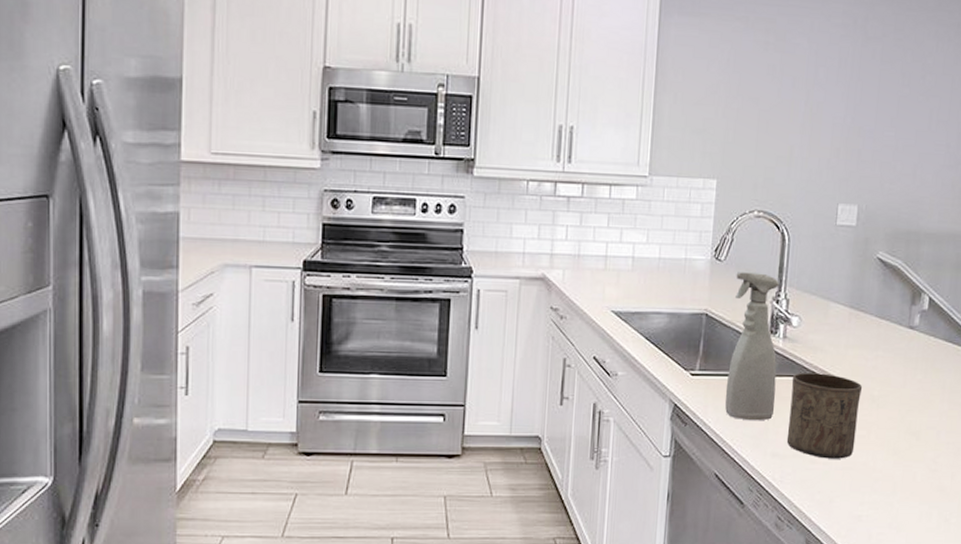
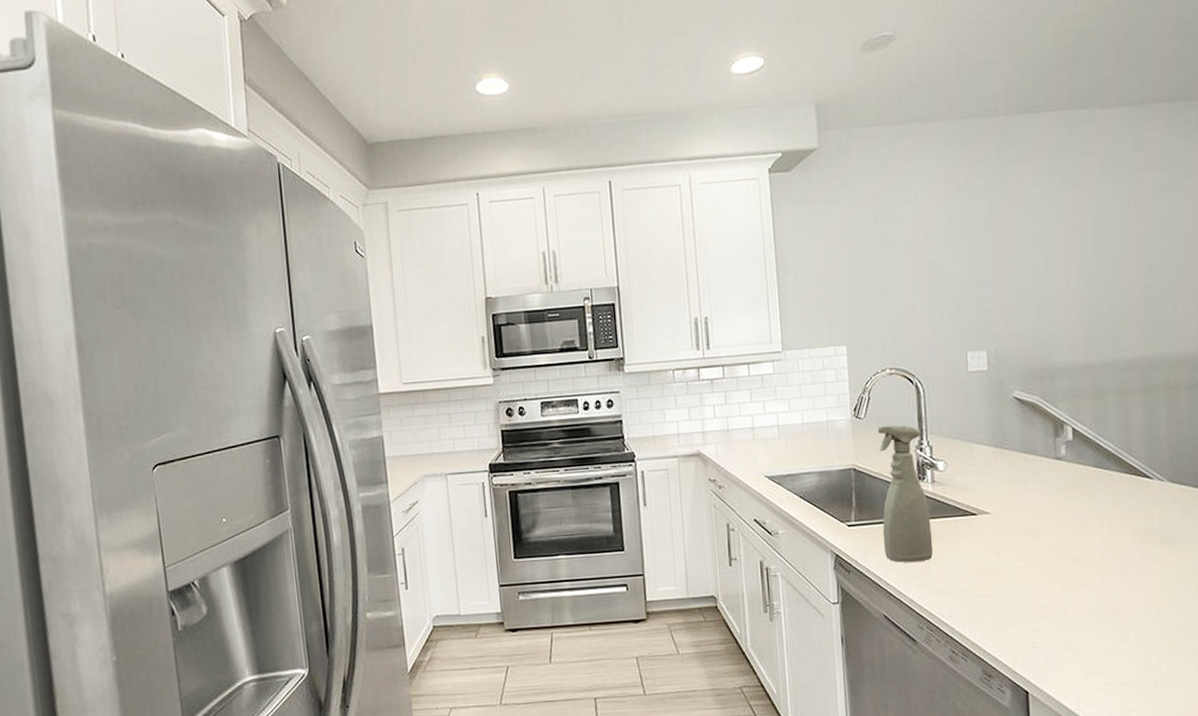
cup: present [786,373,863,459] -> none [946,511,1019,592]

